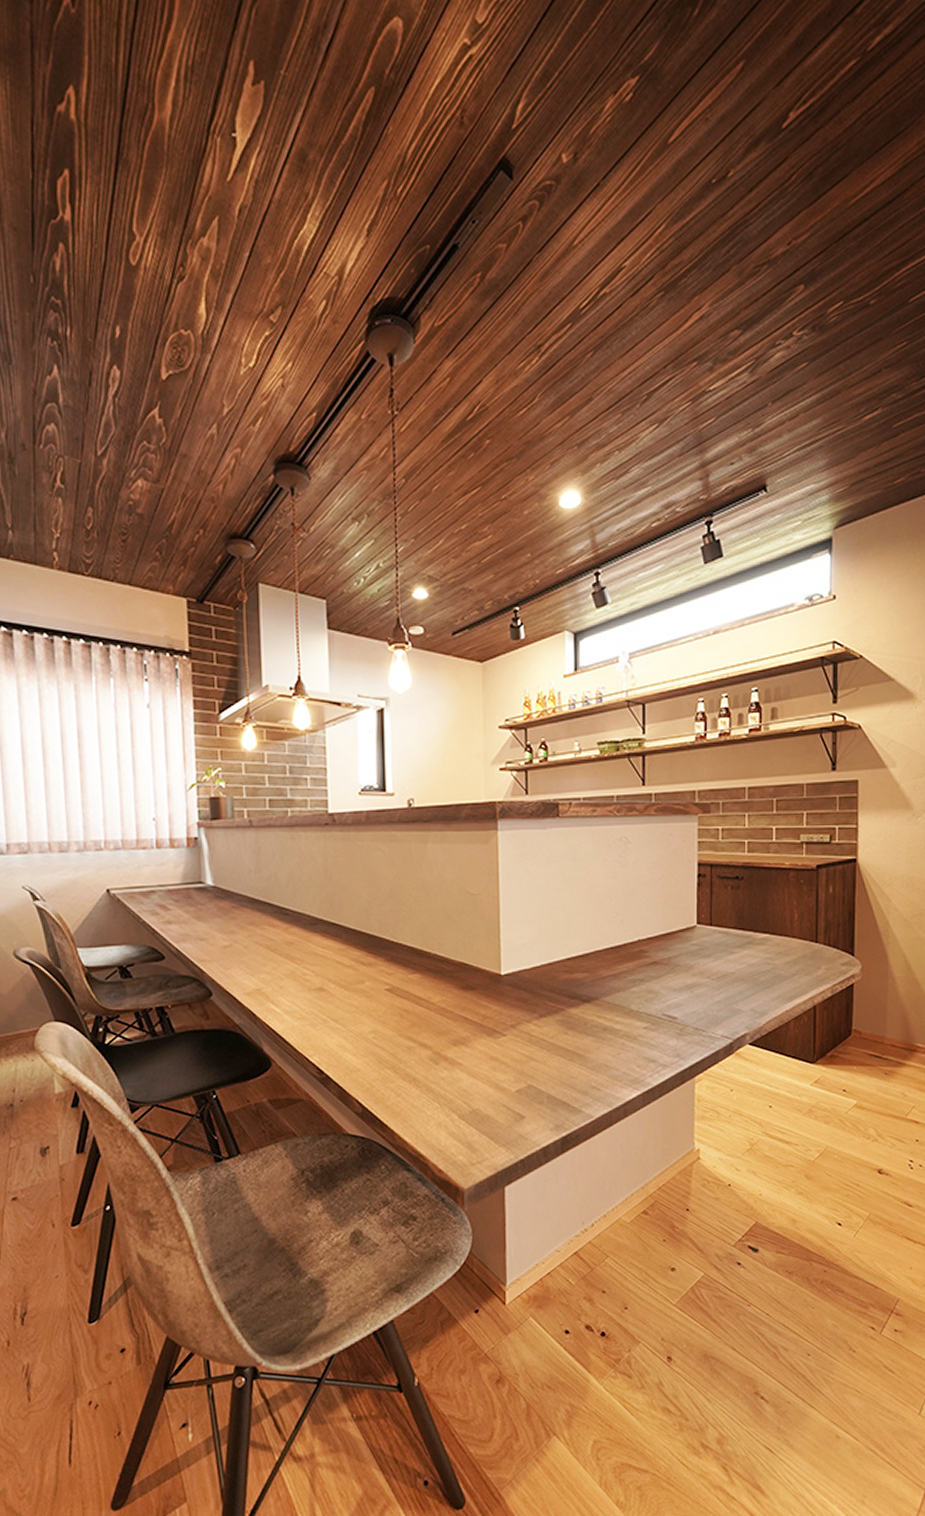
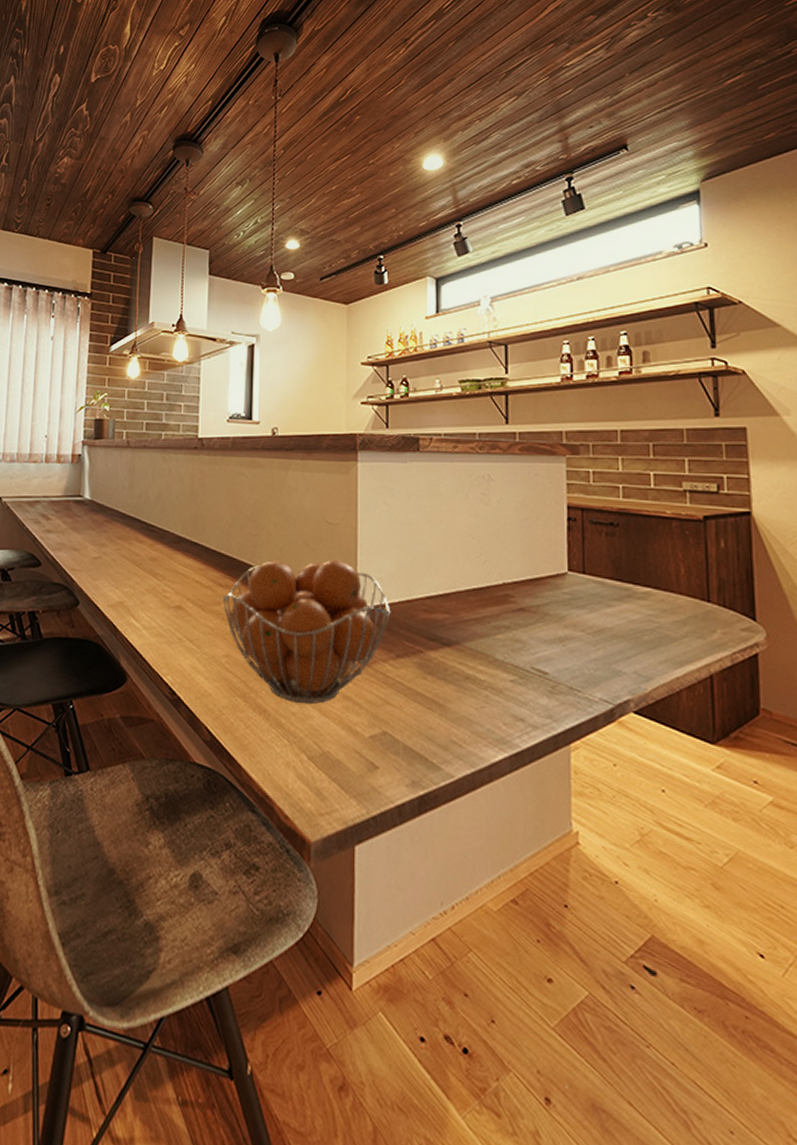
fruit basket: none [365,930,534,1069] -> present [222,560,391,705]

